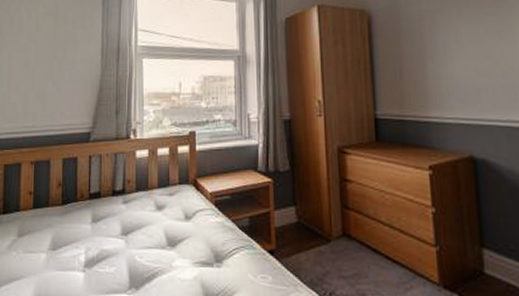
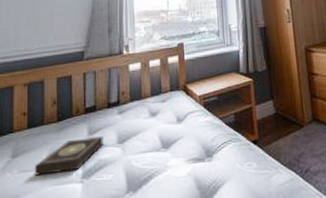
book: none [38,225,108,259] -> present [34,136,104,176]

